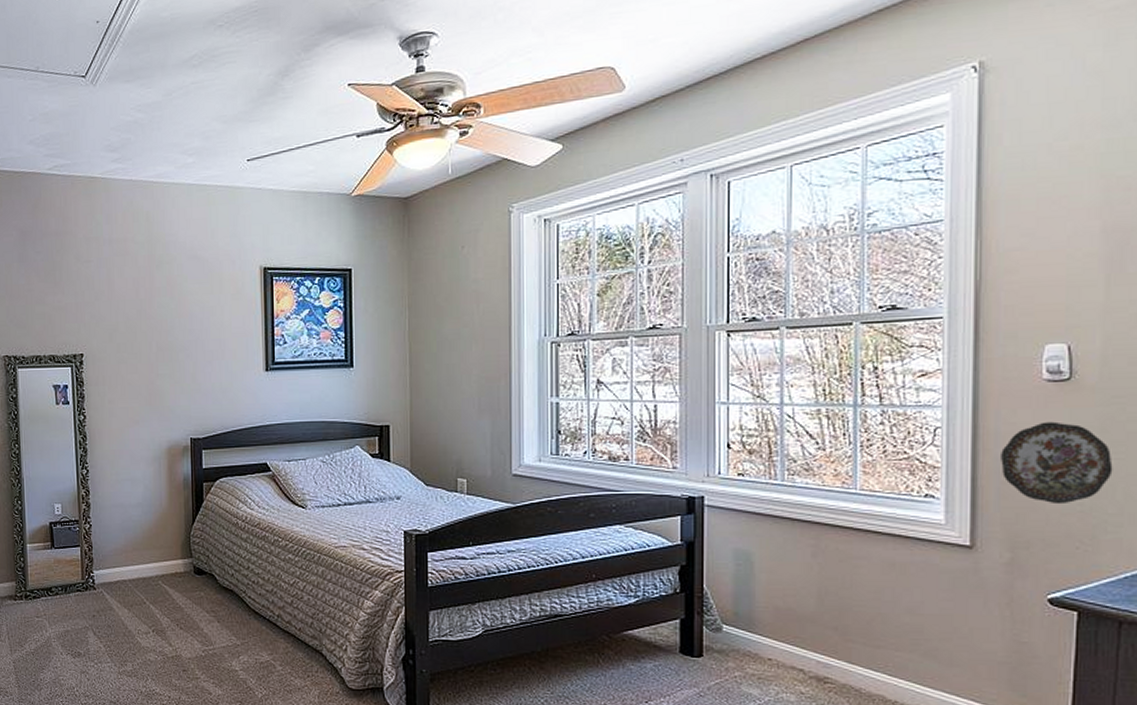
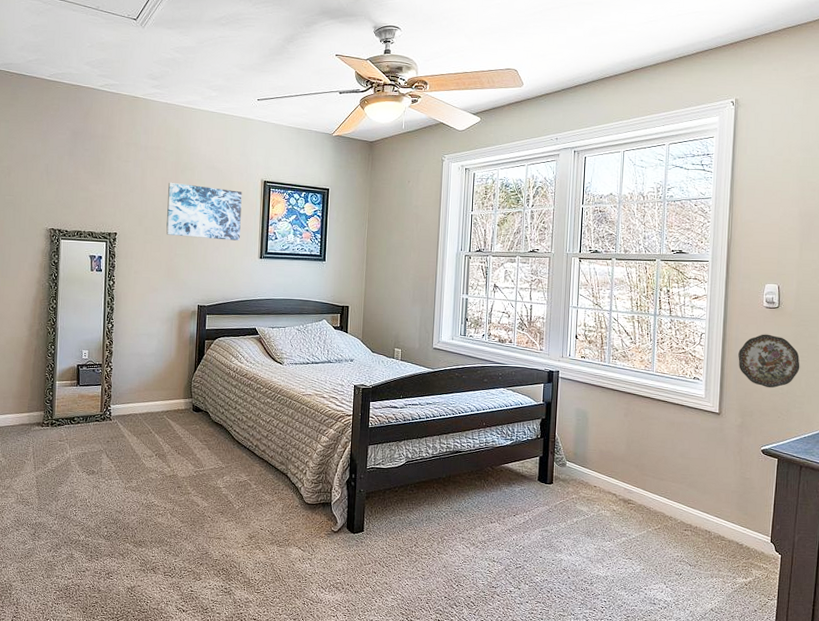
wall art: none [141,282,238,352] -> present [166,182,242,241]

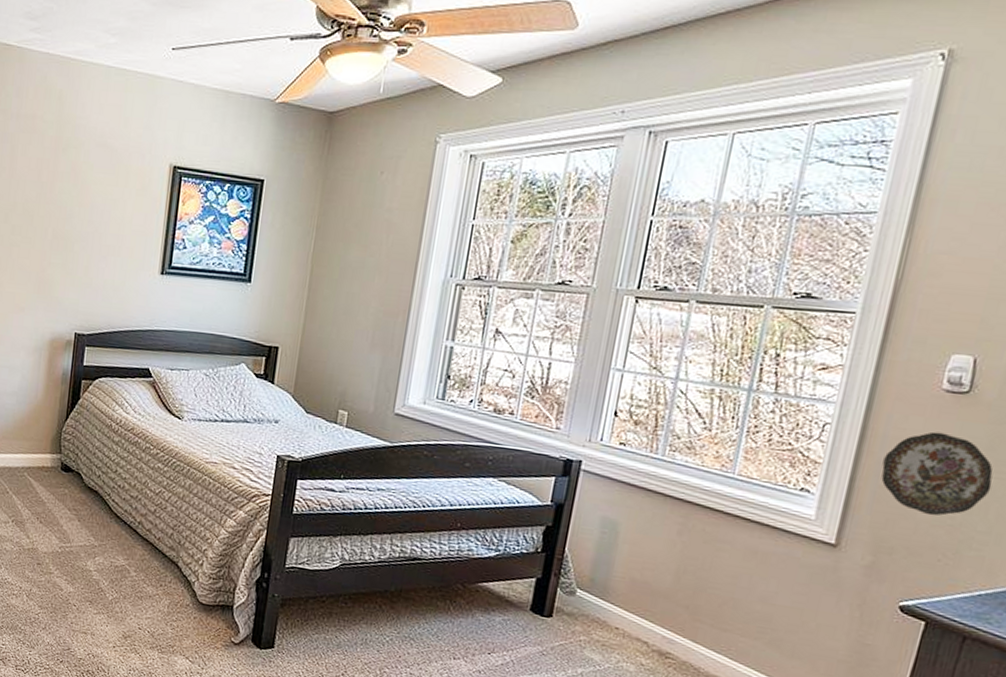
wall art: present [166,182,242,241] -> none [39,164,143,249]

